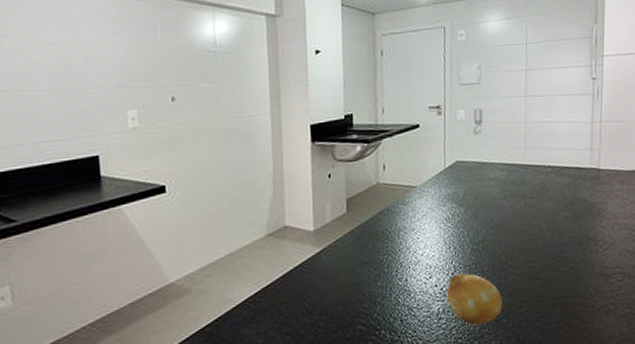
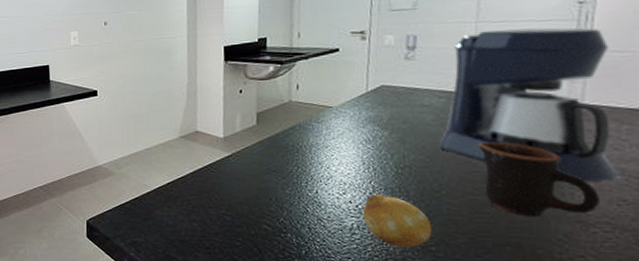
coffee maker: none [503,101,624,238] -> present [438,27,618,181]
mug: none [532,209,614,277] -> present [478,142,599,217]

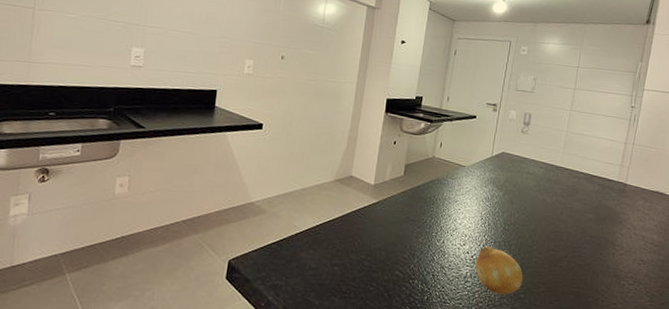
coffee maker: present [438,27,618,181] -> none [535,118,644,245]
mug: present [478,142,599,217] -> none [561,207,629,272]

